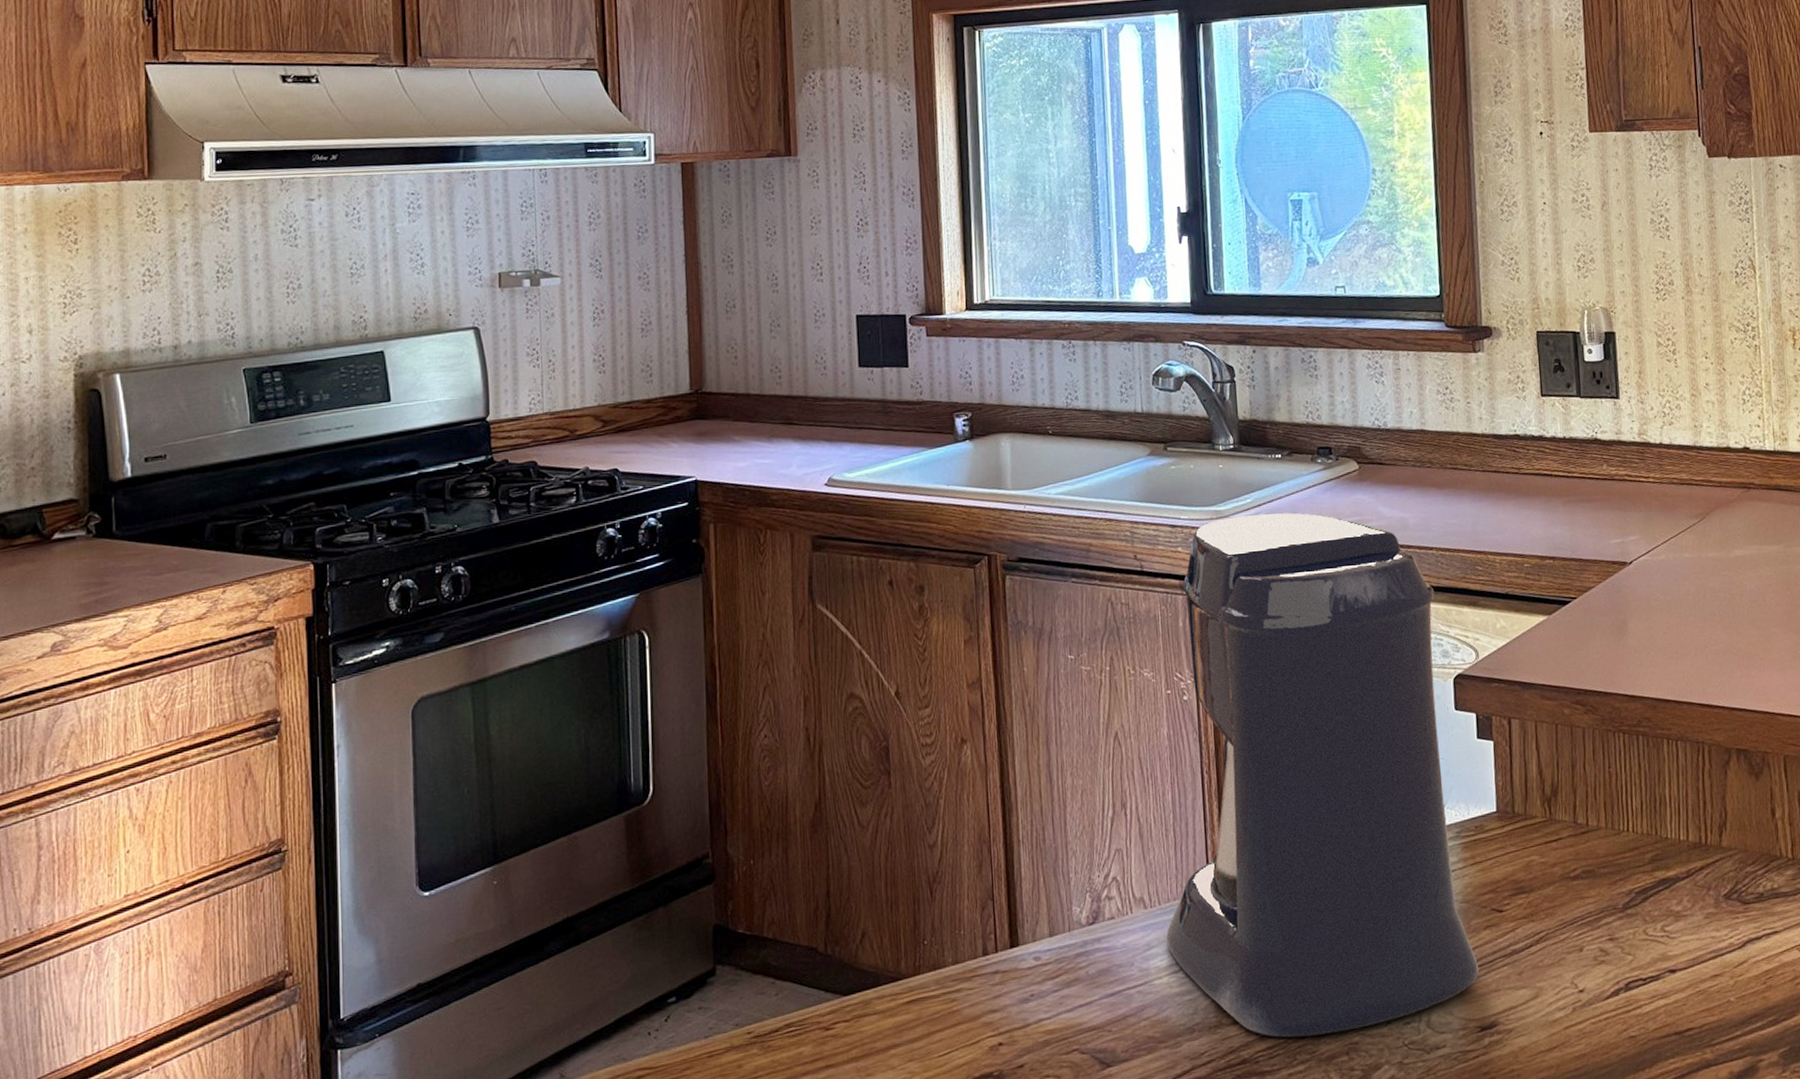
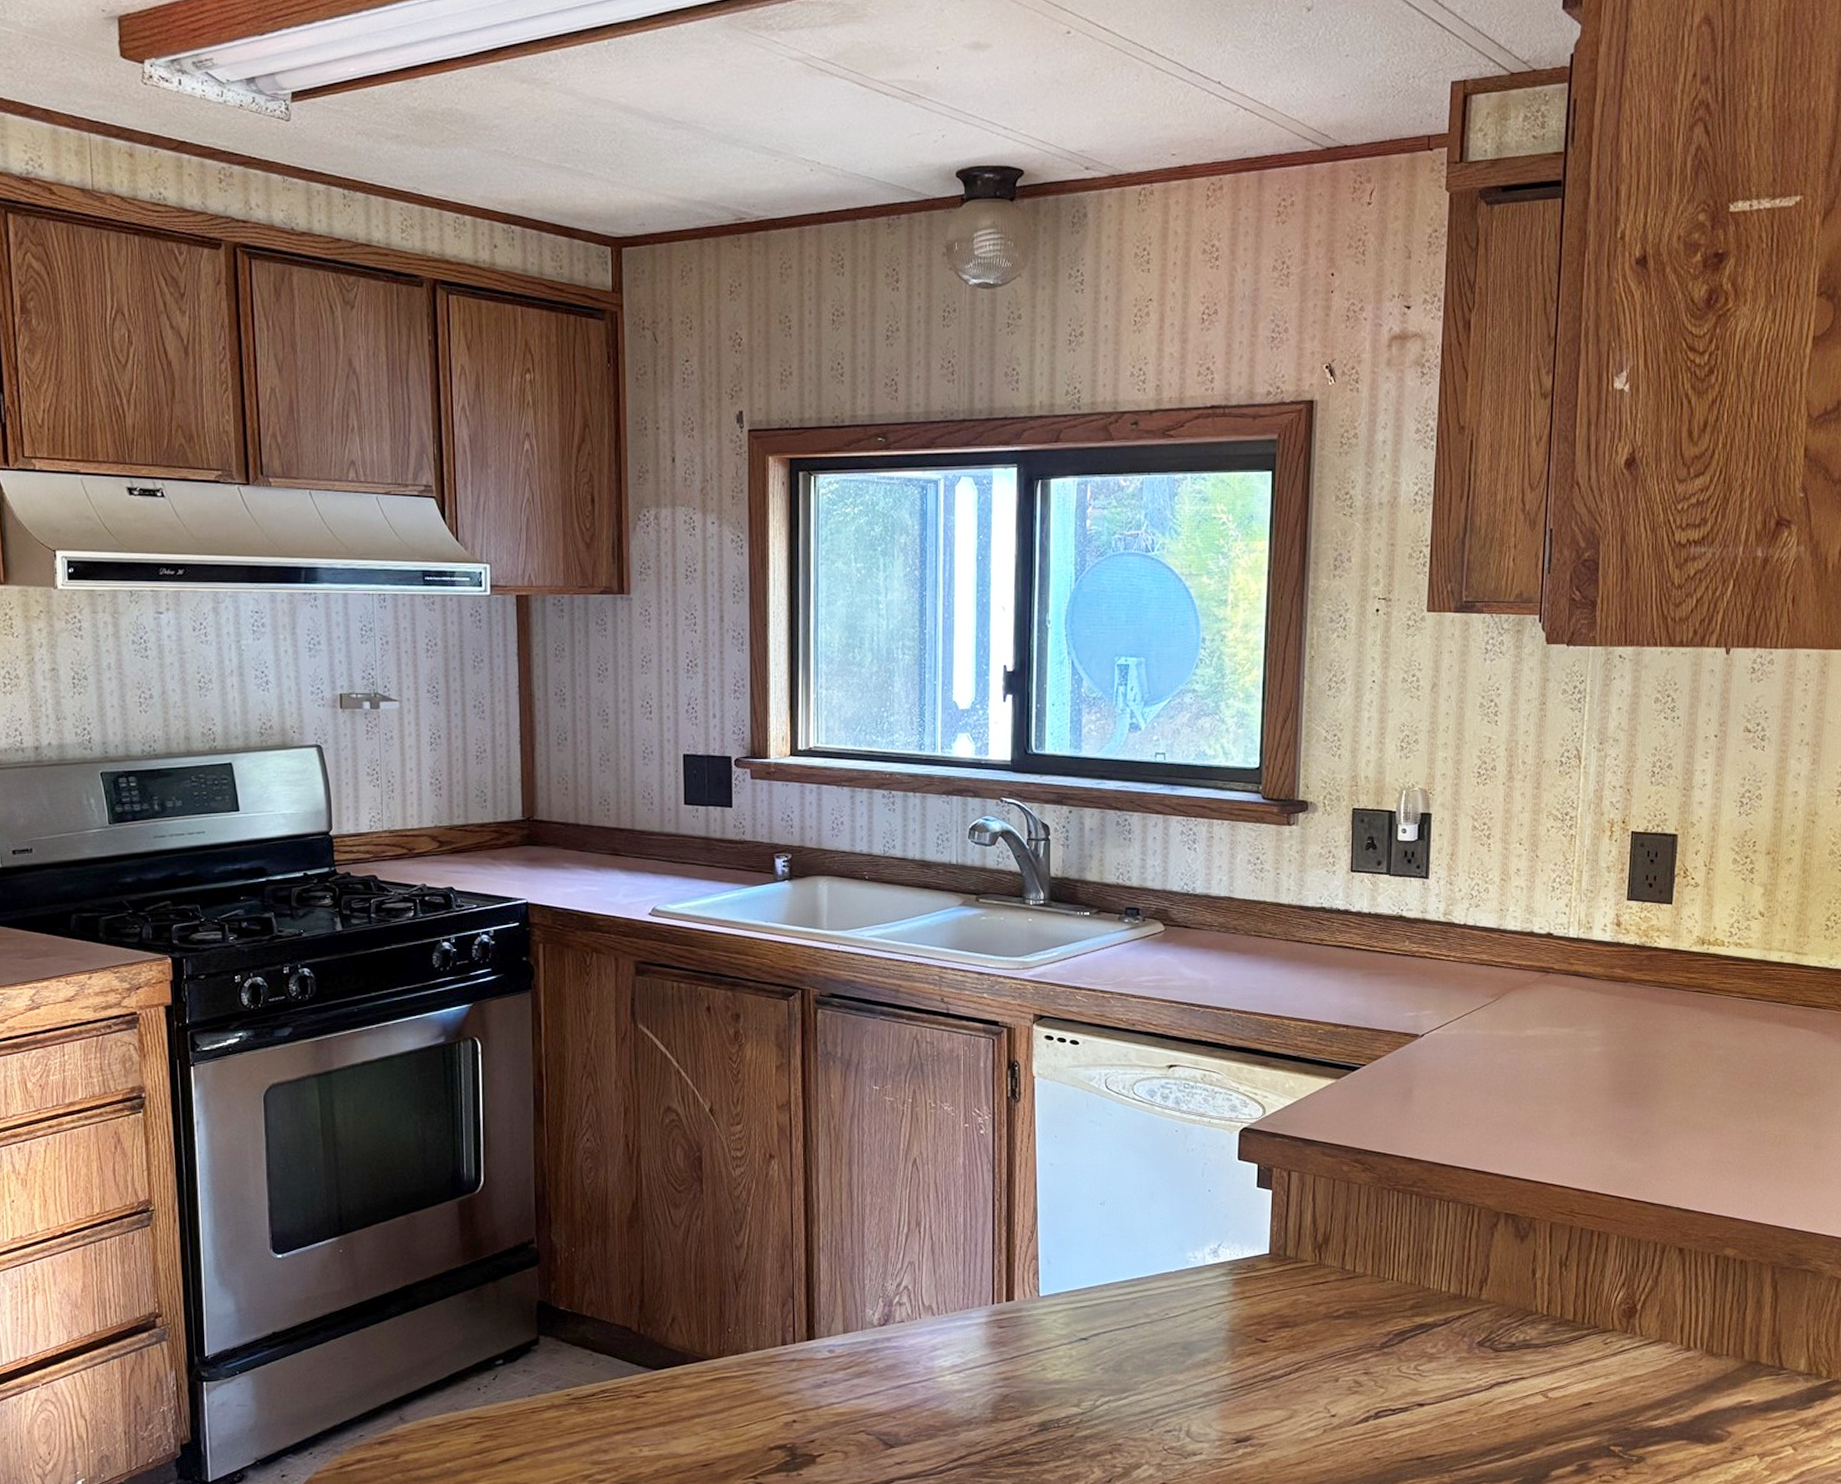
coffee maker: present [1166,513,1479,1038] -> none [951,967,1240,1436]

